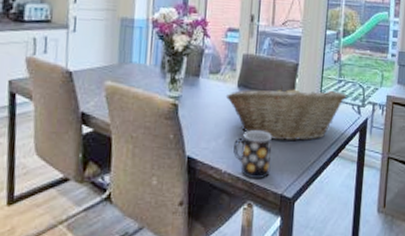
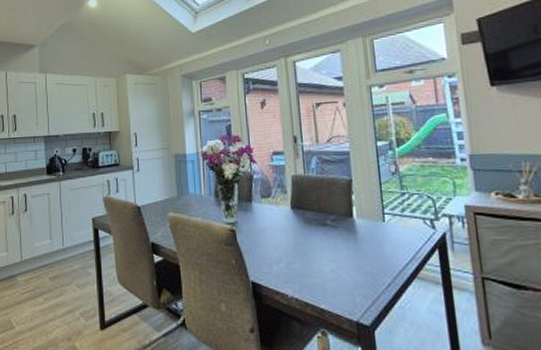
fruit basket: present [225,84,347,142] -> none [280,203,415,263]
mug: present [233,130,272,180] -> none [296,253,341,305]

